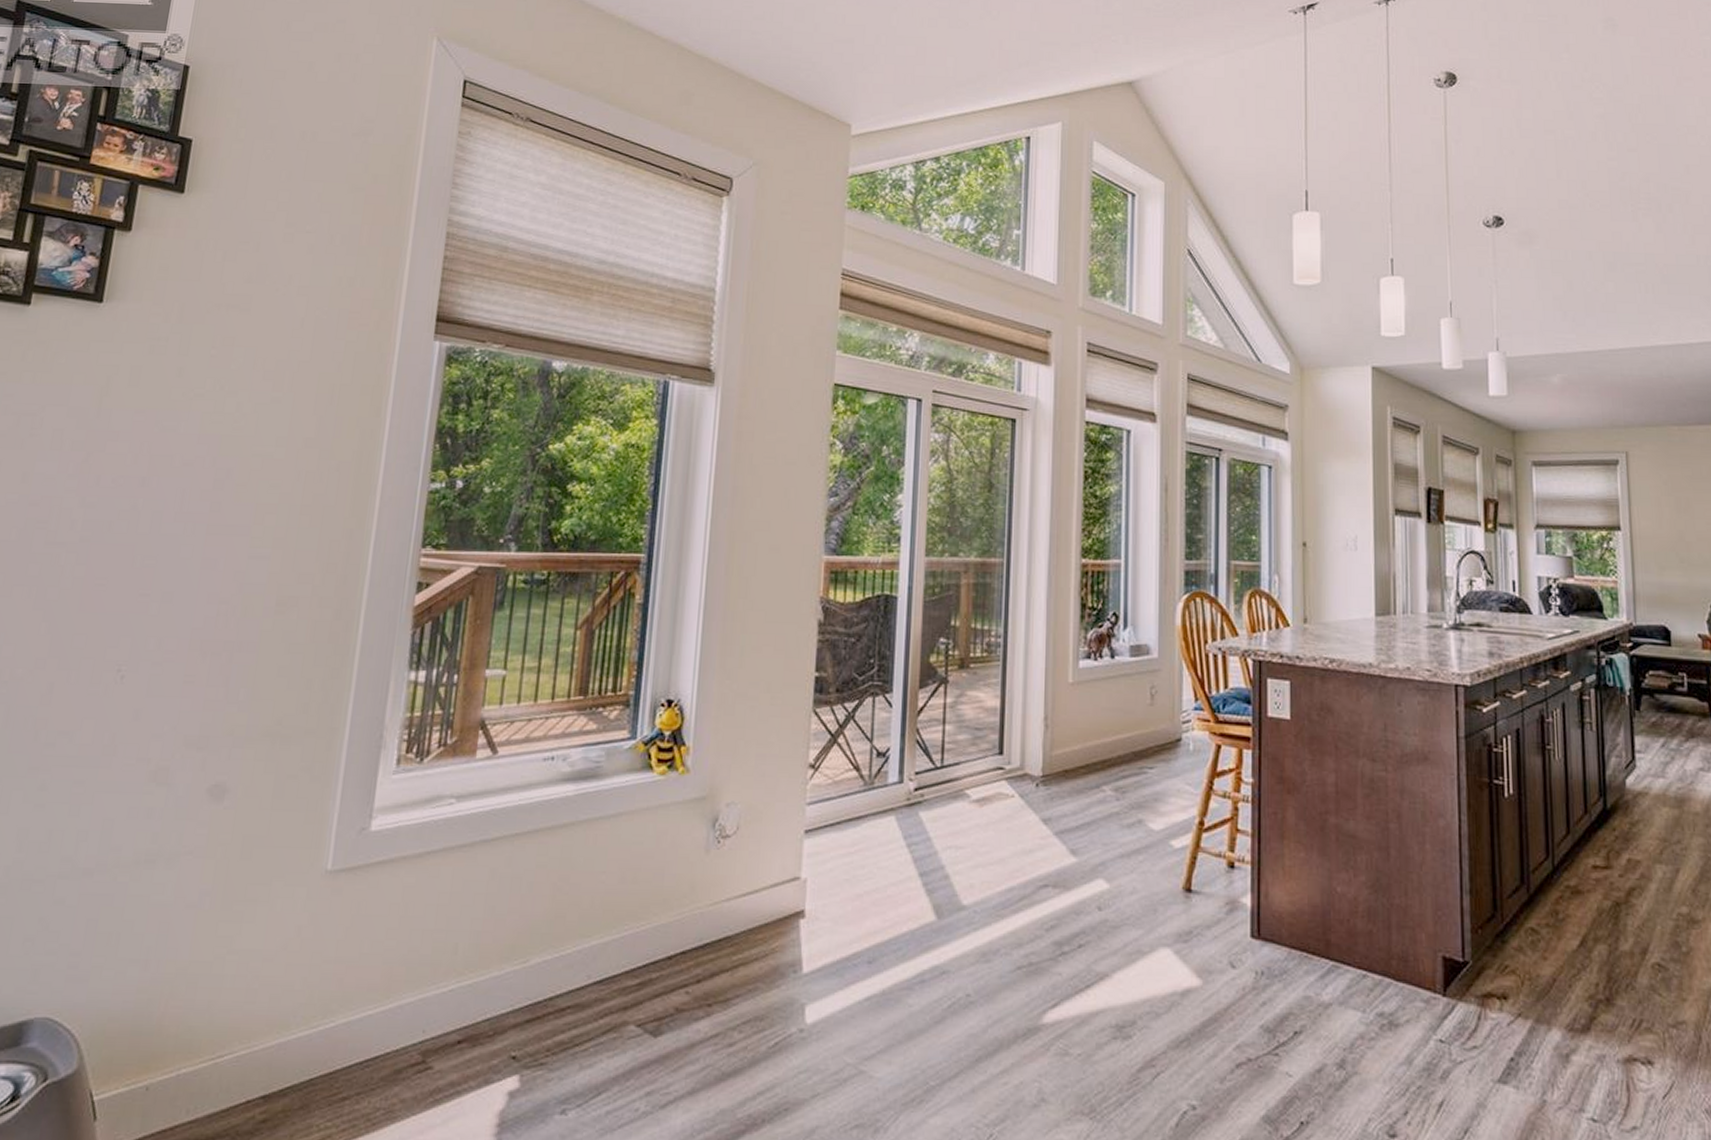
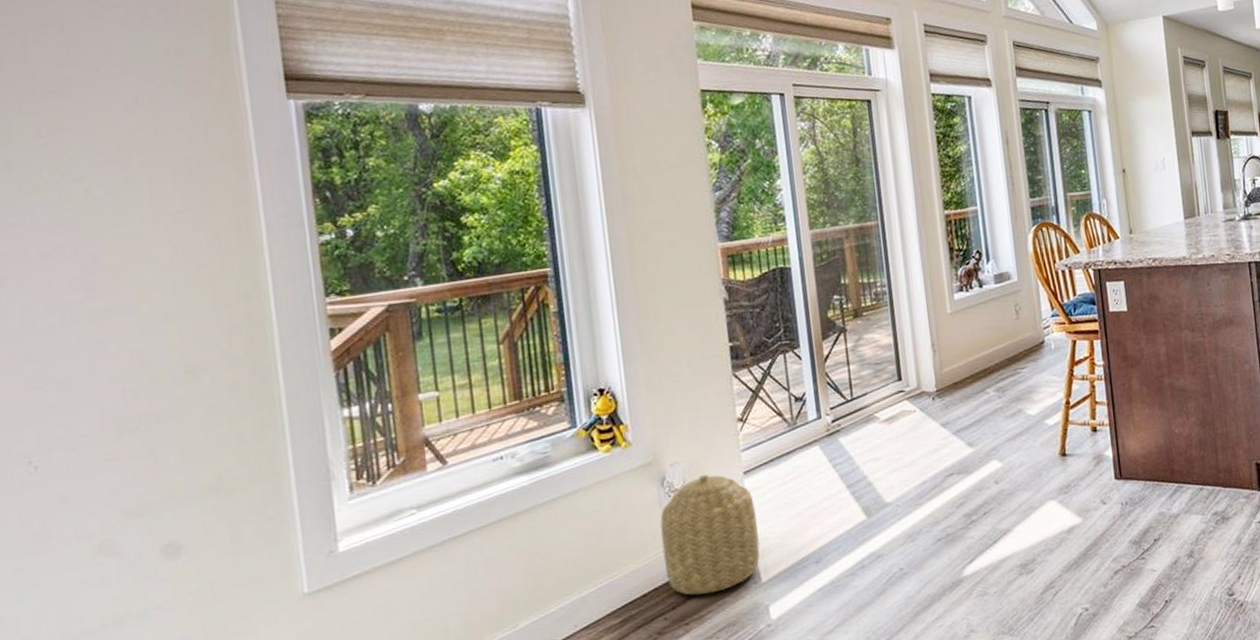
basket: none [698,823,812,974] -> present [659,474,760,595]

